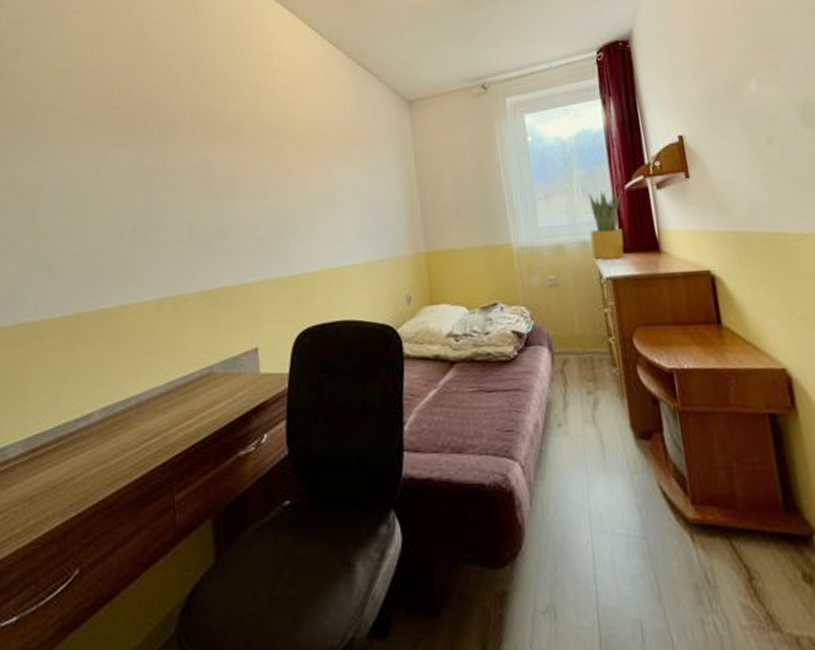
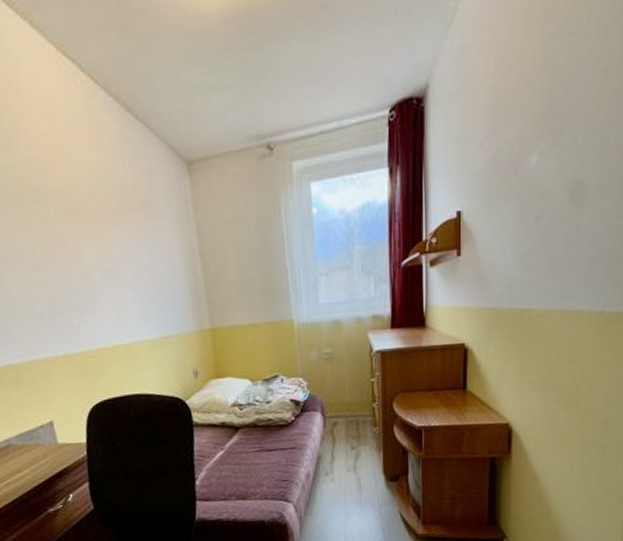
planter: present [588,189,625,260] -> none [365,266,399,335]

